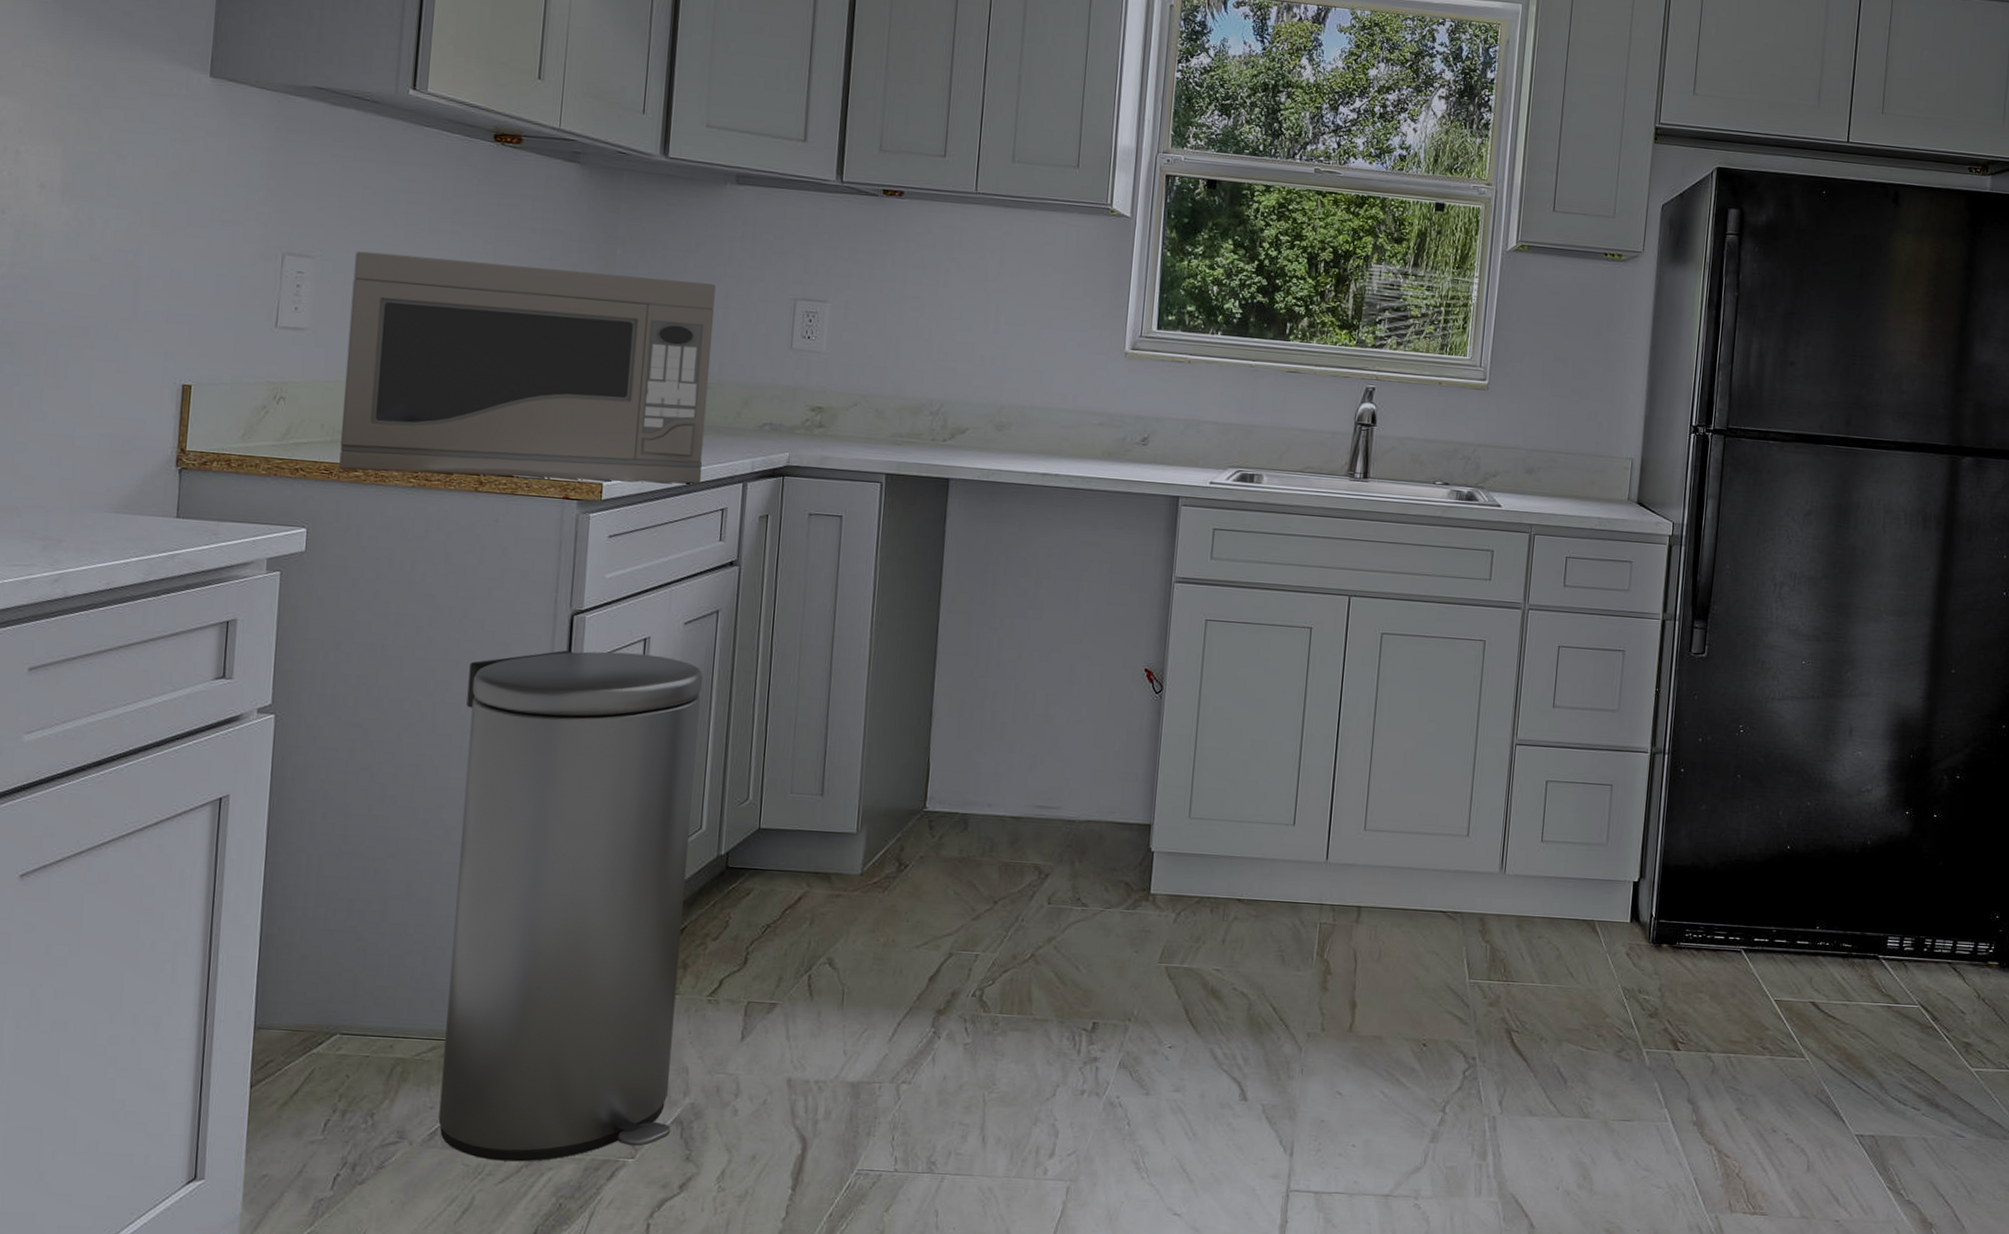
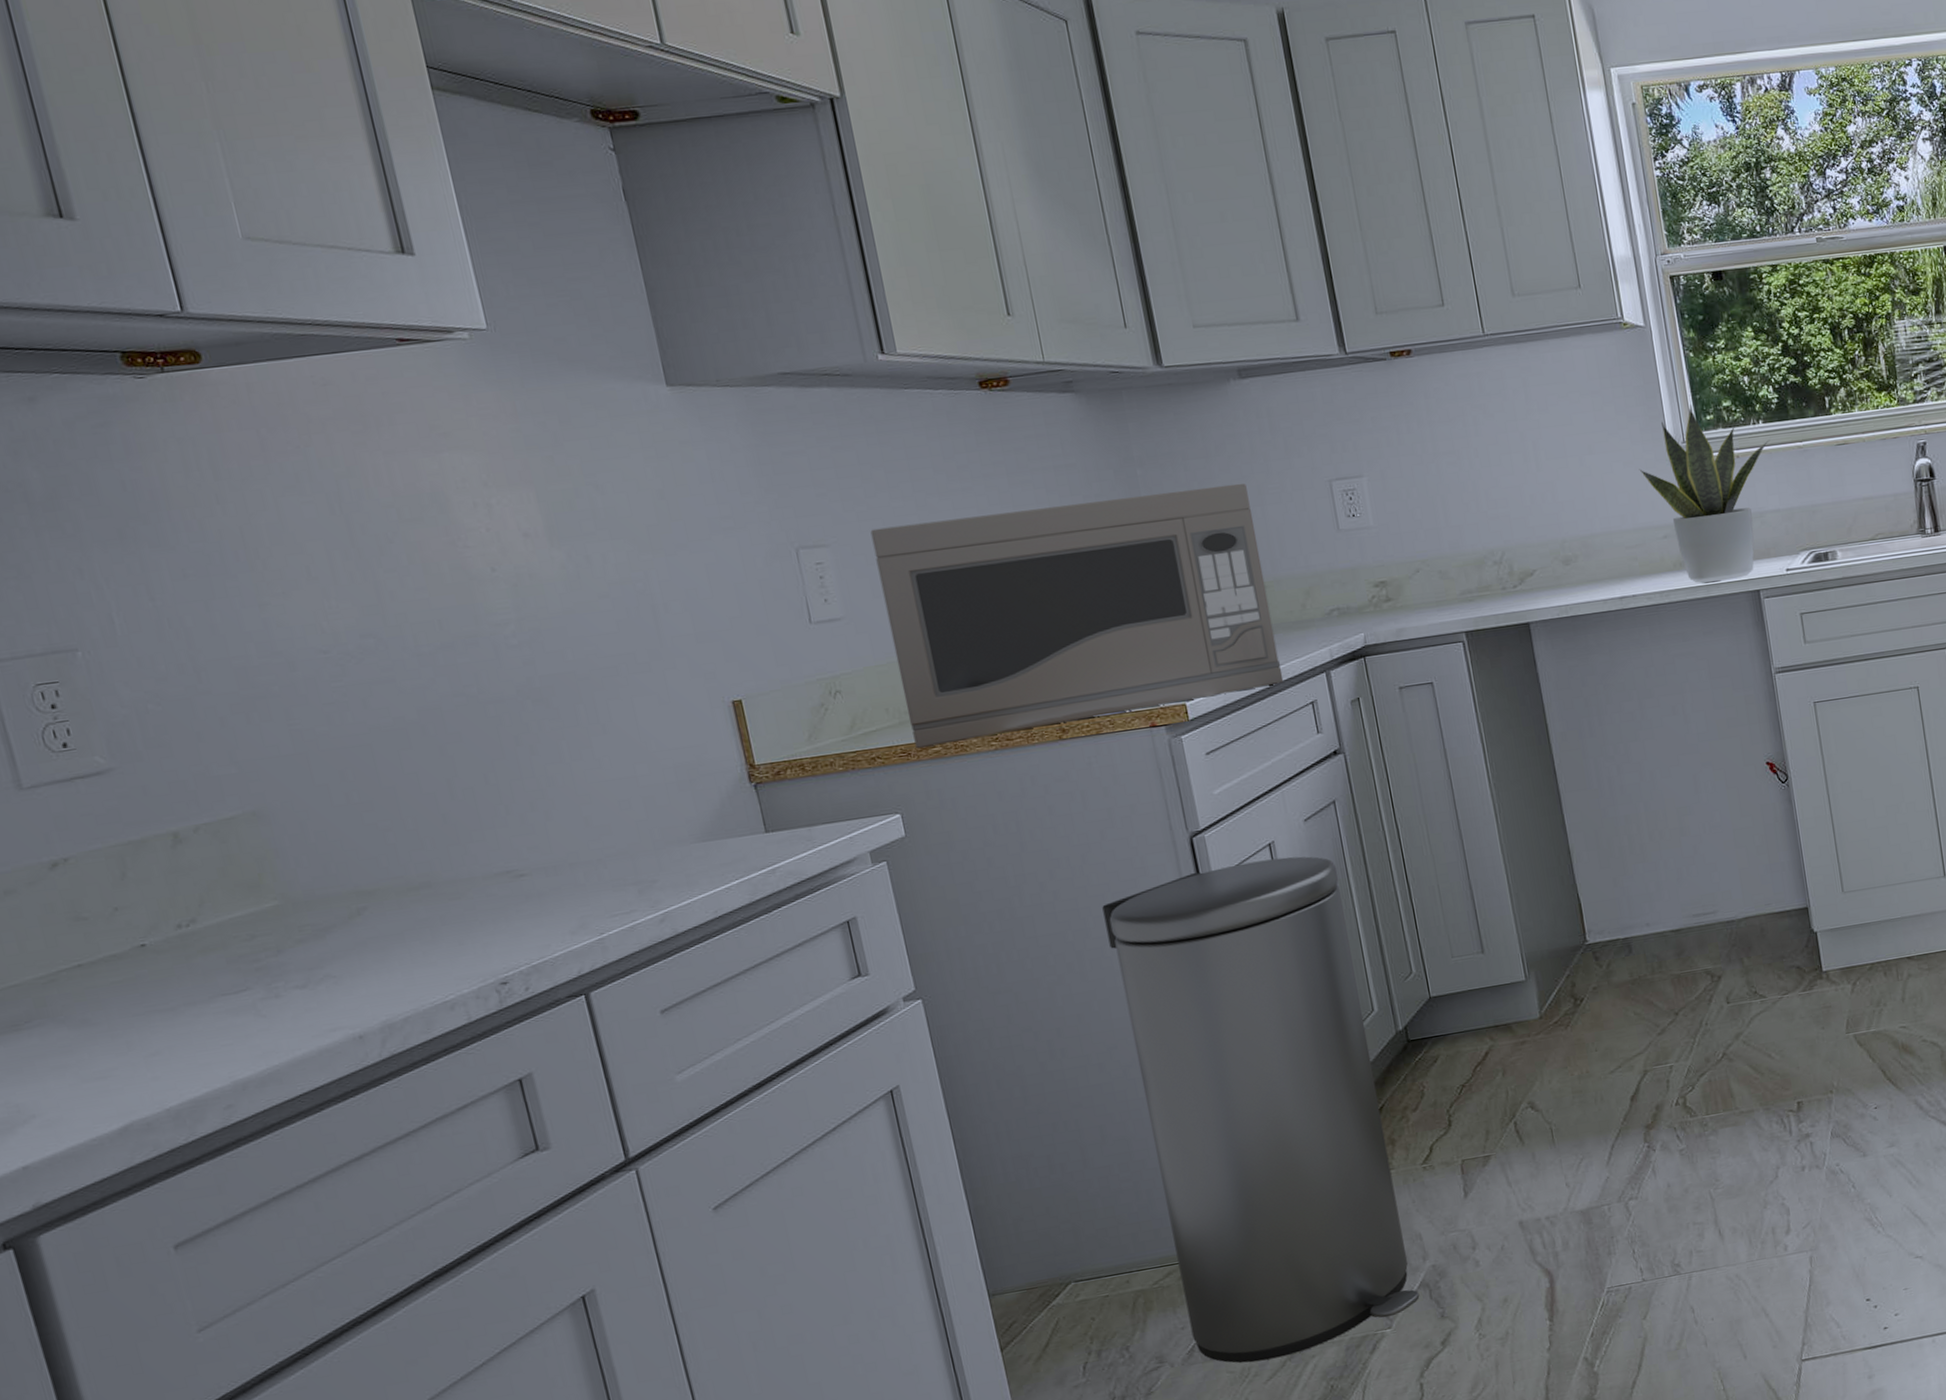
potted plant: none [1091,302,1224,481] -> present [1639,404,1770,583]

